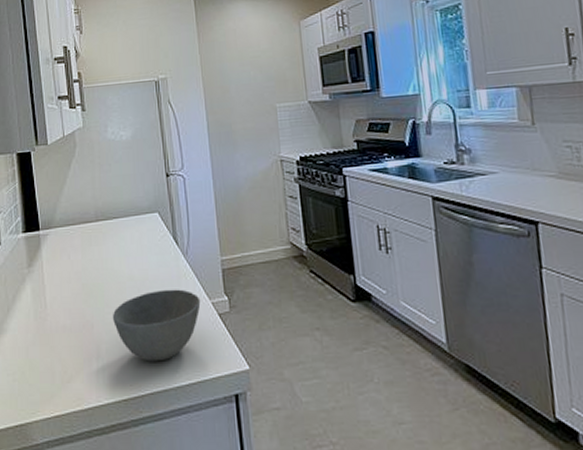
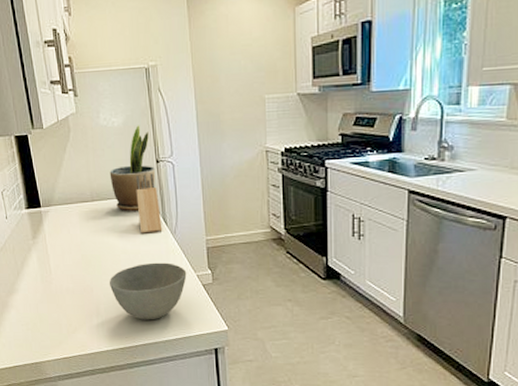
potted plant: none [116,138,166,231] -> present [109,125,156,211]
knife block: none [144,188,173,256] -> present [135,173,163,233]

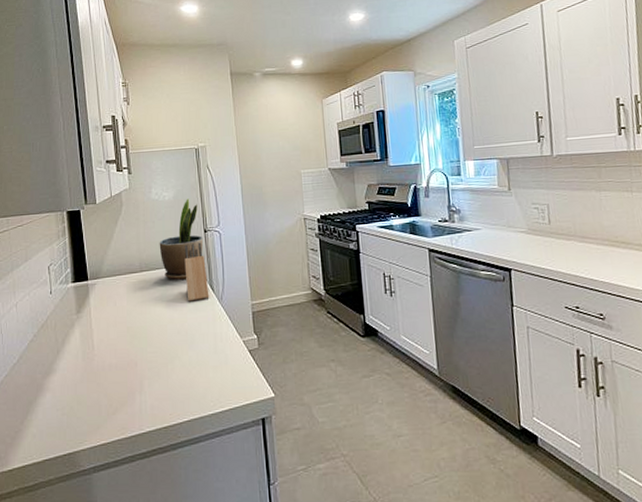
bowl: present [109,262,187,320] -> none [154,330,233,393]

